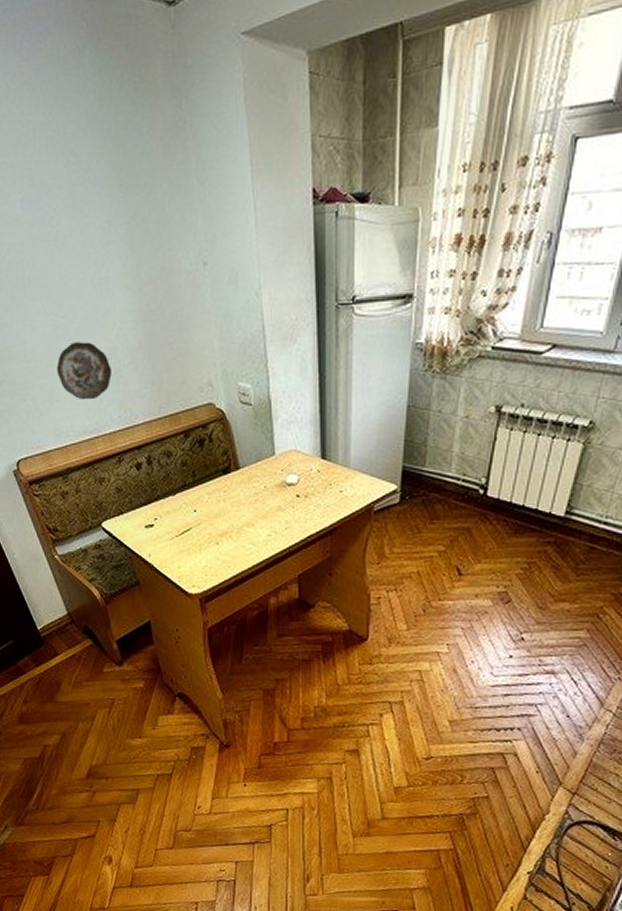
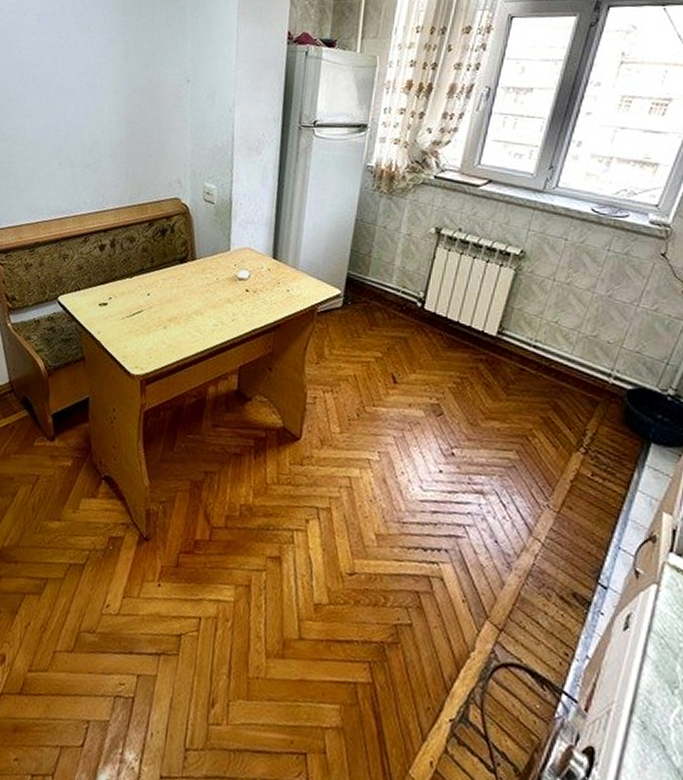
decorative plate: present [56,342,112,400] -> none [42,133,92,184]

